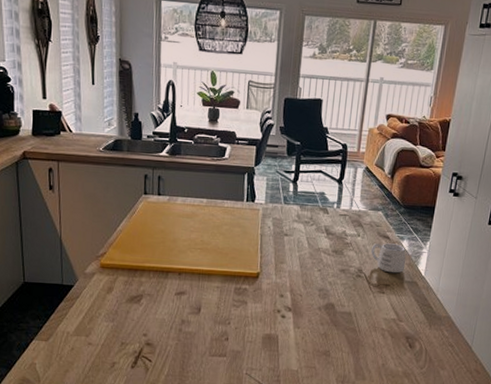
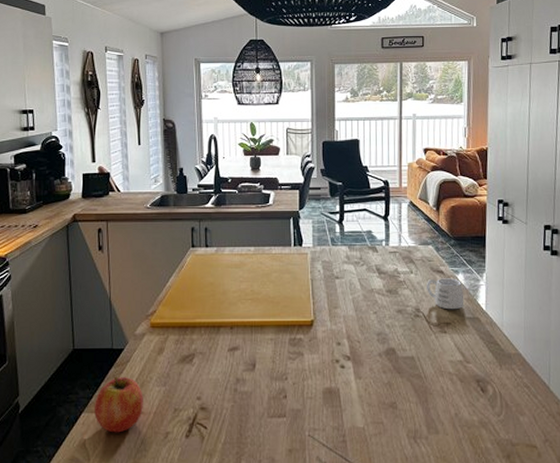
fruit: none [45,310,92,360] -> present [94,376,143,433]

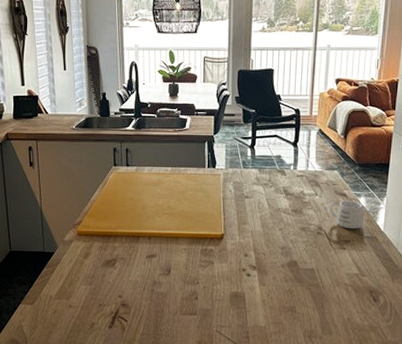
fruit: present [94,376,143,433] -> none [30,275,72,322]

